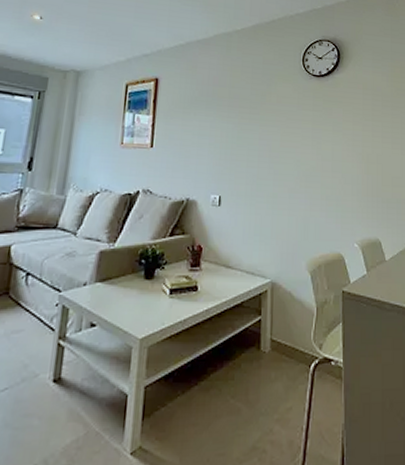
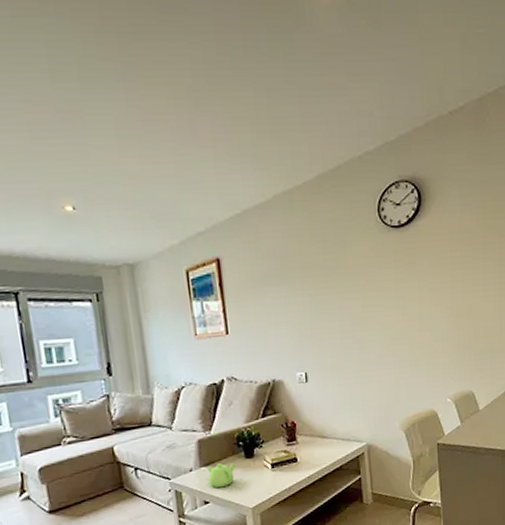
teapot: none [100,281,132,308] -> present [207,463,235,488]

